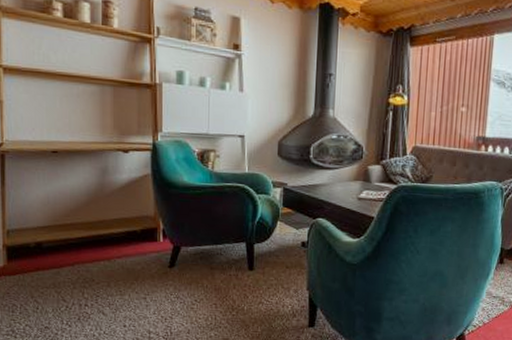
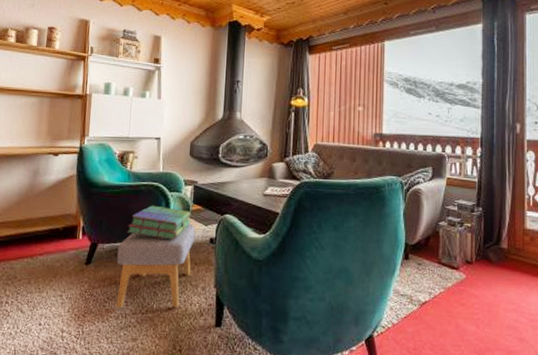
footstool: none [203,228,286,311] -> present [116,224,195,309]
stack of books: none [211,207,281,244] -> present [126,205,191,240]

